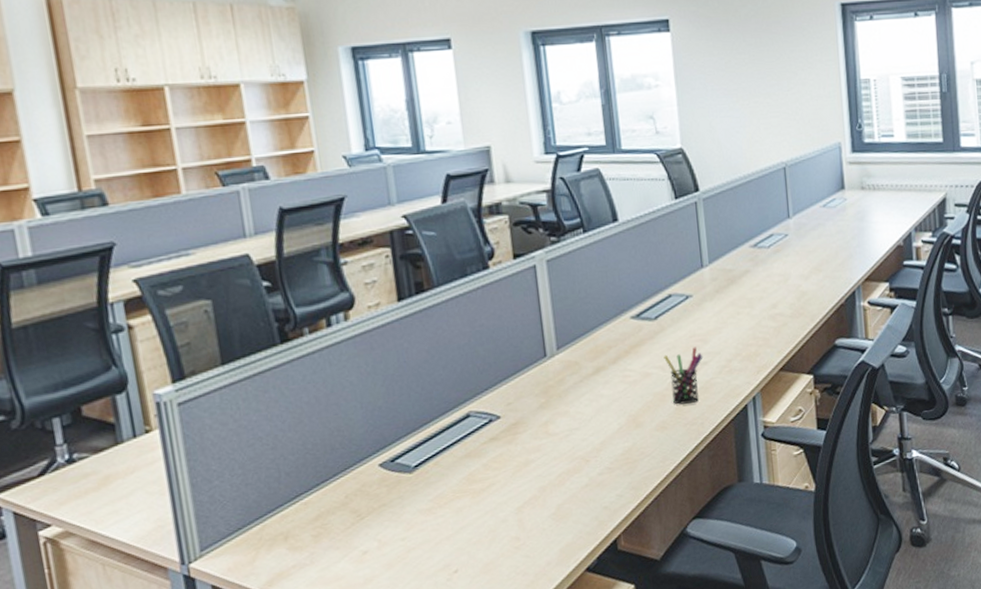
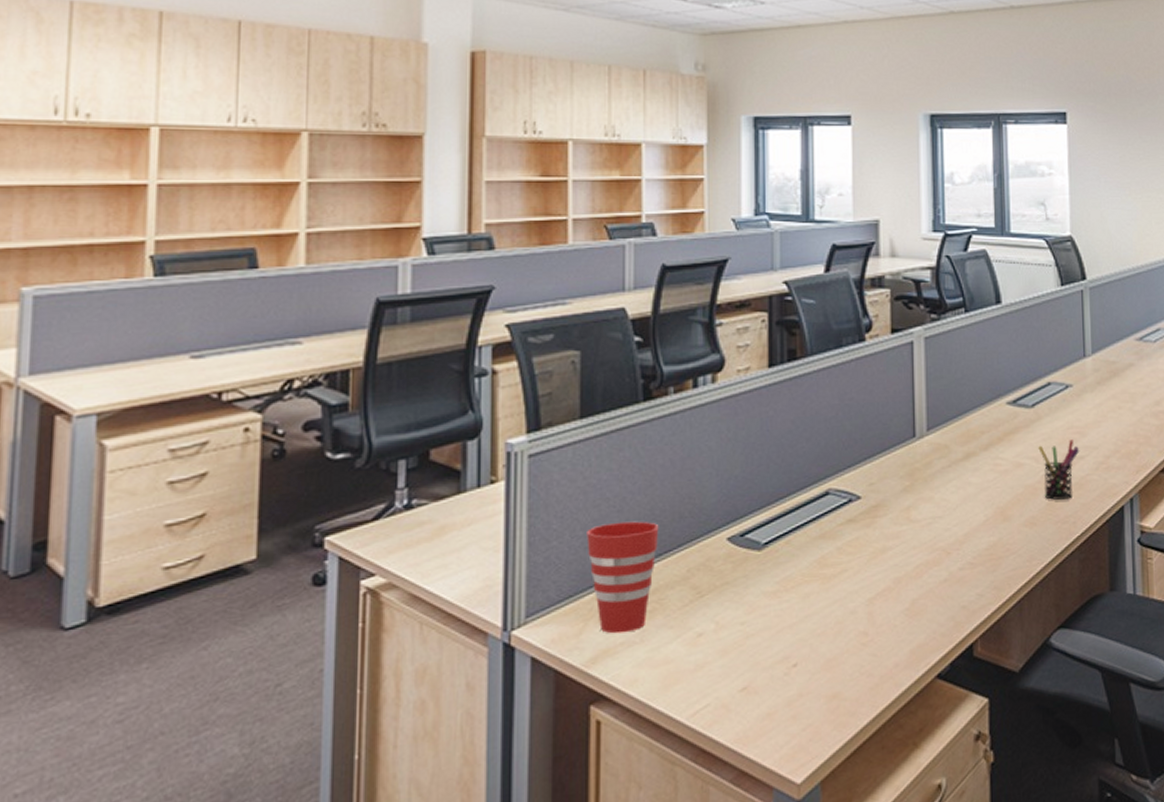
cup: none [245,456,315,559] -> present [587,521,659,634]

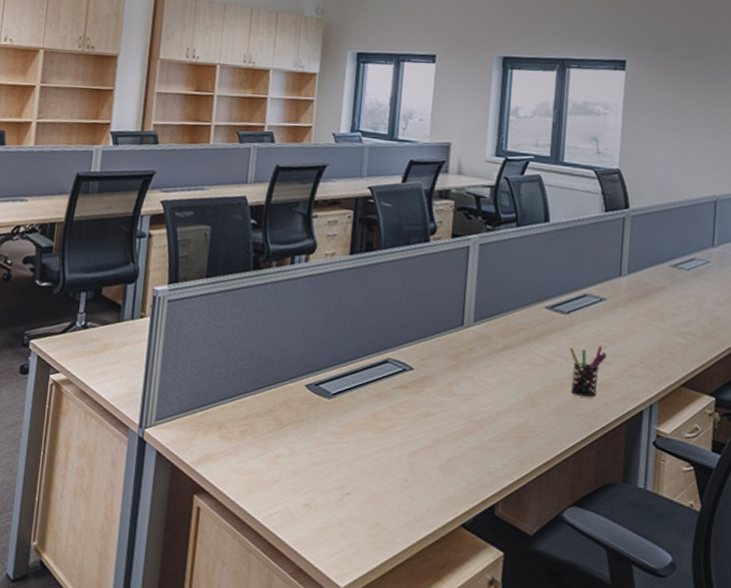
cup: present [587,521,659,634] -> none [202,360,256,445]

